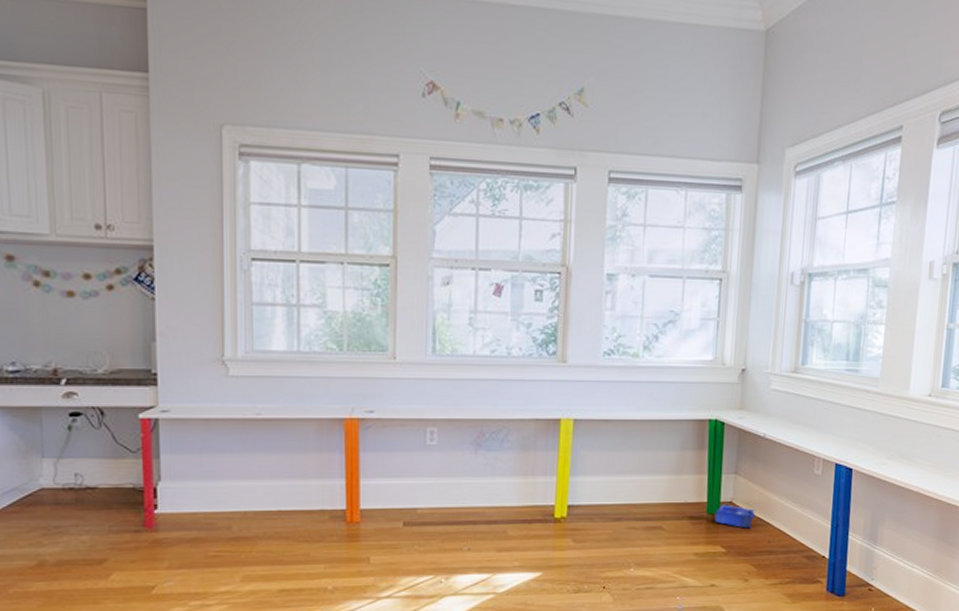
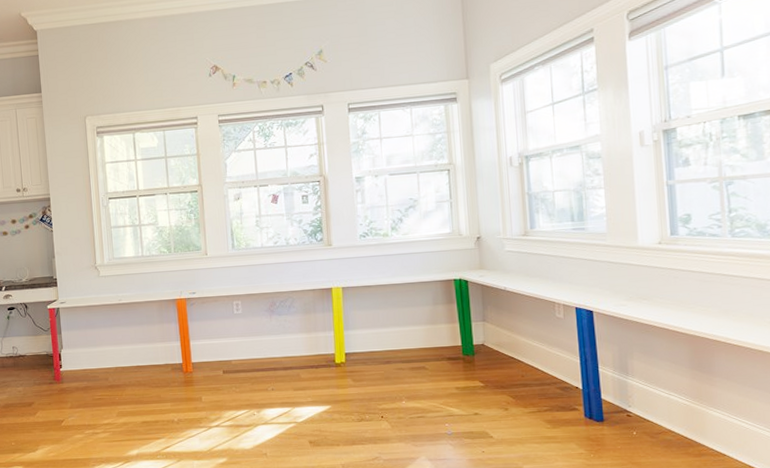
storage bin: present [683,501,756,529] -> none [441,345,507,366]

